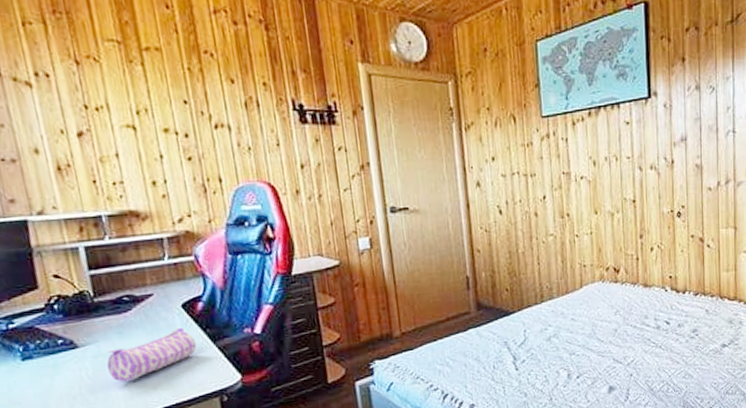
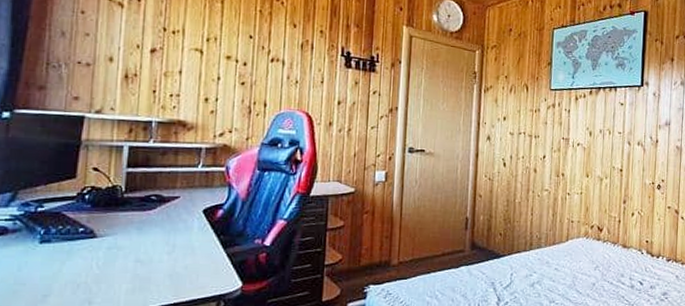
pencil case: present [107,327,197,382] -> none [119,230,208,276]

